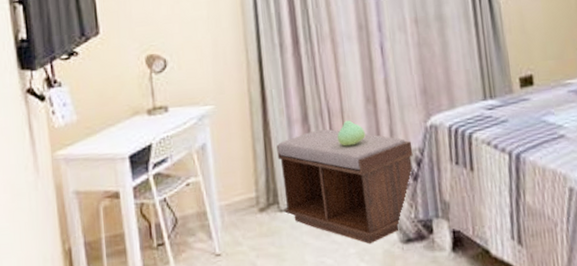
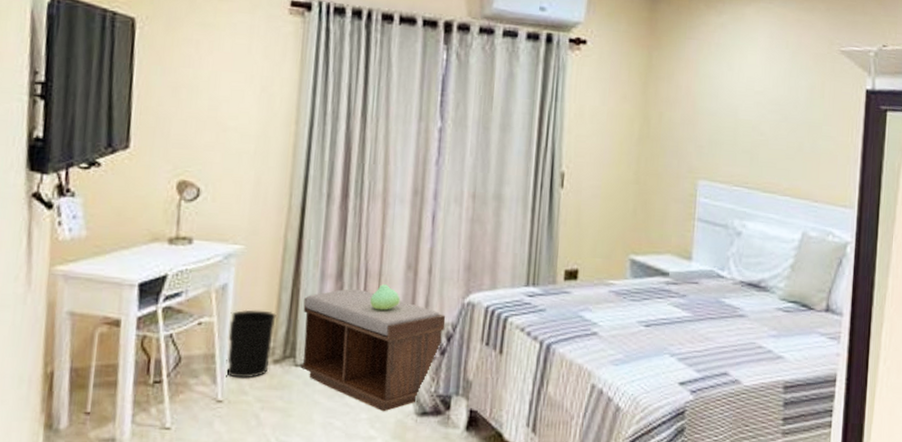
wastebasket: none [213,163,256,231] -> present [226,309,277,378]

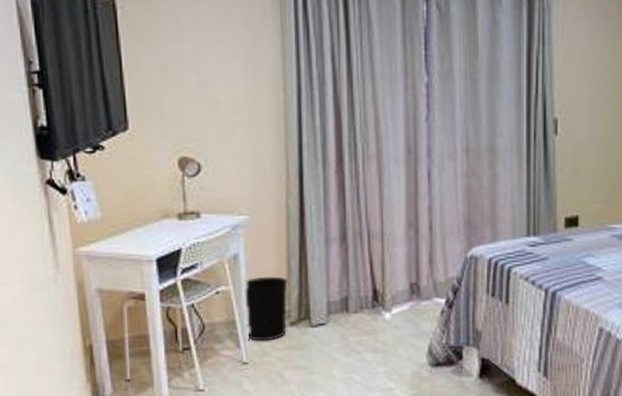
bench: present [300,289,446,412] -> none [312,250,450,365]
plush toy: present [369,284,400,310] -> none [375,244,404,269]

